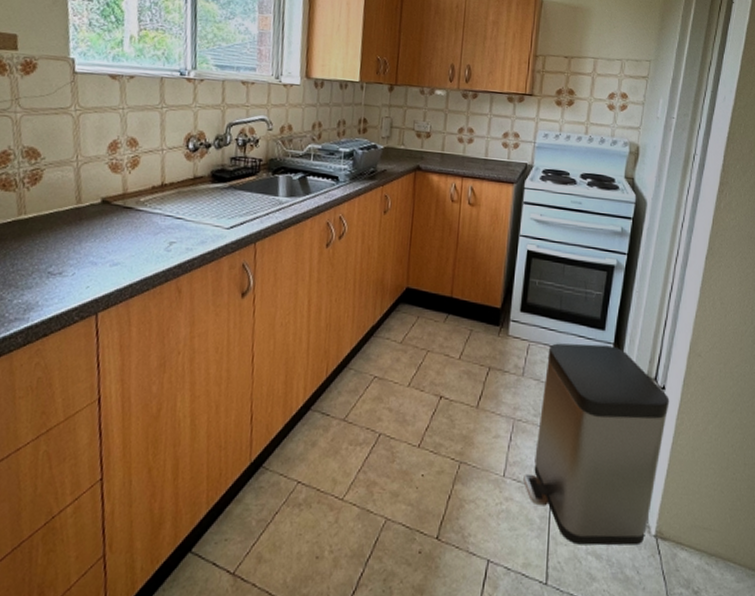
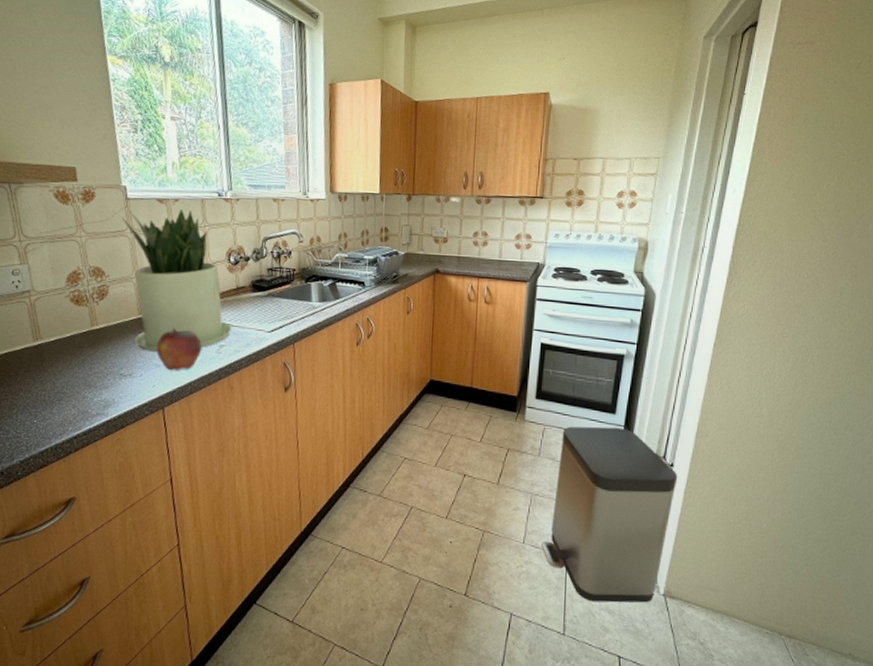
planter: none [65,85,185,247] -> present [121,210,232,352]
fruit: none [94,220,148,270] -> present [157,327,202,370]

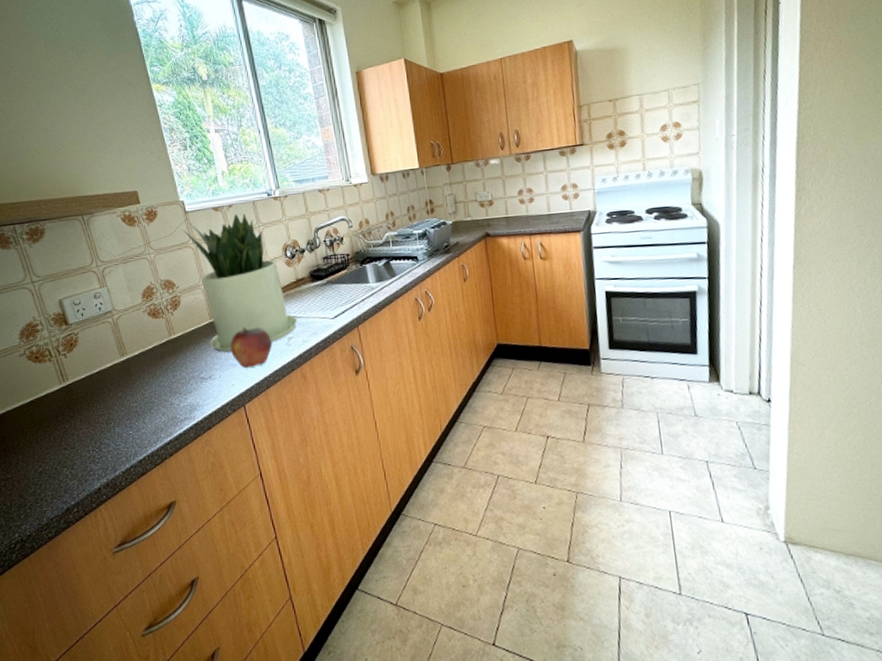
pedal bin: present [541,426,678,603] -> none [640,368,779,557]

